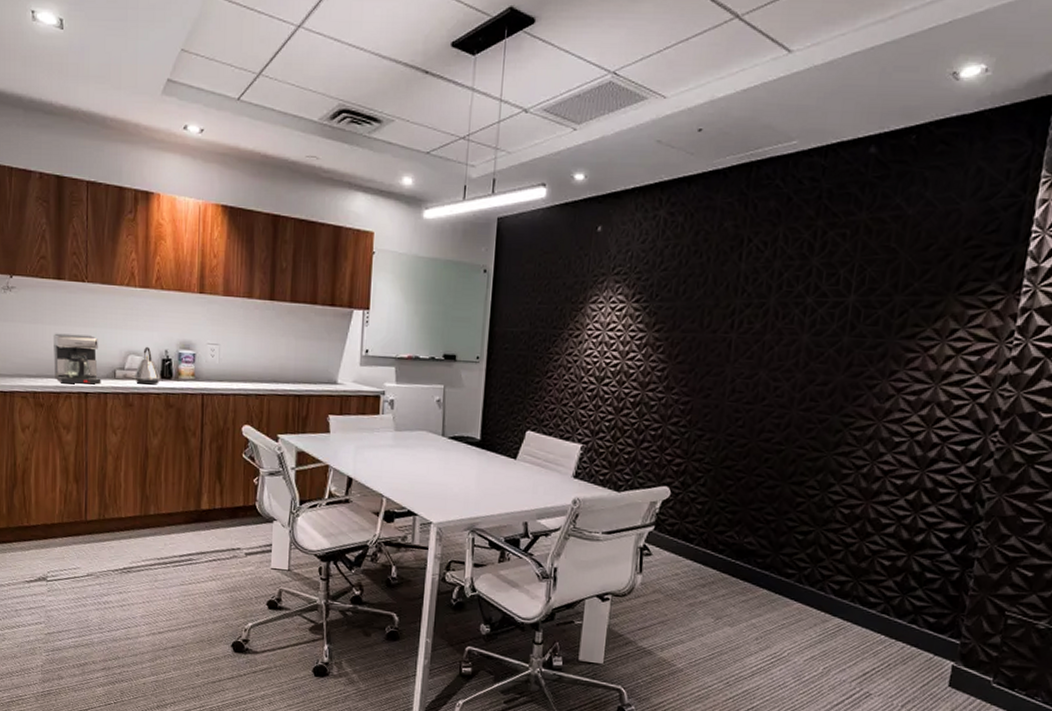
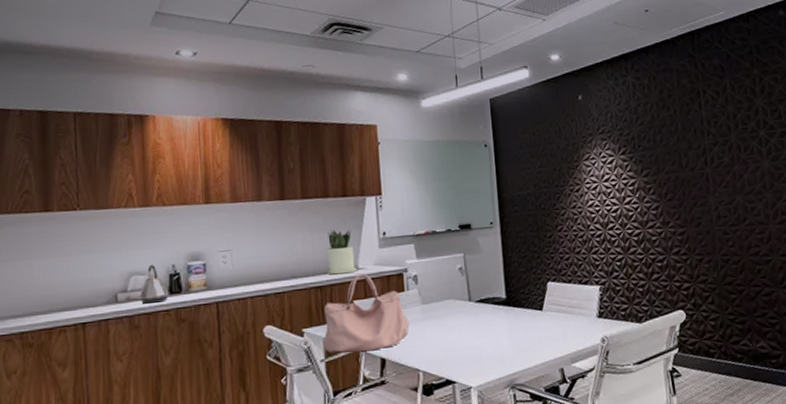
coffee maker: present [52,333,101,385] -> none [41,263,101,318]
handbag: none [296,389,380,468] -> present [323,273,410,354]
planter: none [306,339,337,387] -> present [326,228,358,275]

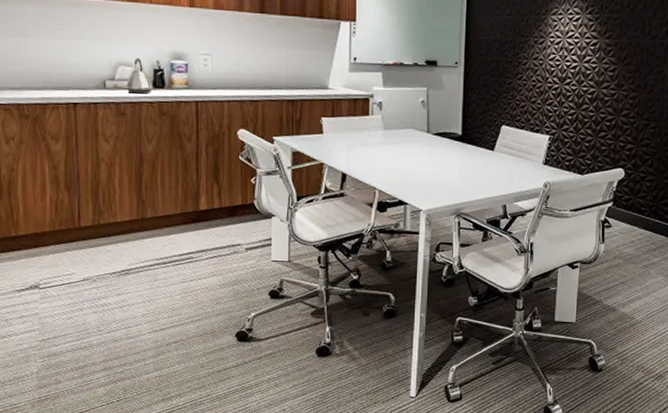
handbag: present [323,273,410,354] -> none [291,93,371,165]
planter: present [326,228,358,275] -> none [298,48,328,92]

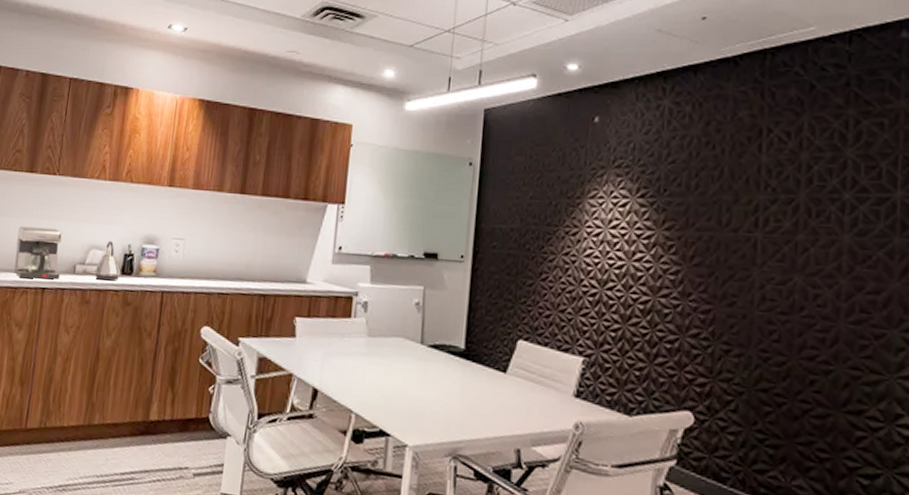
coffee maker: none [36,46,91,96] -> present [14,226,62,280]

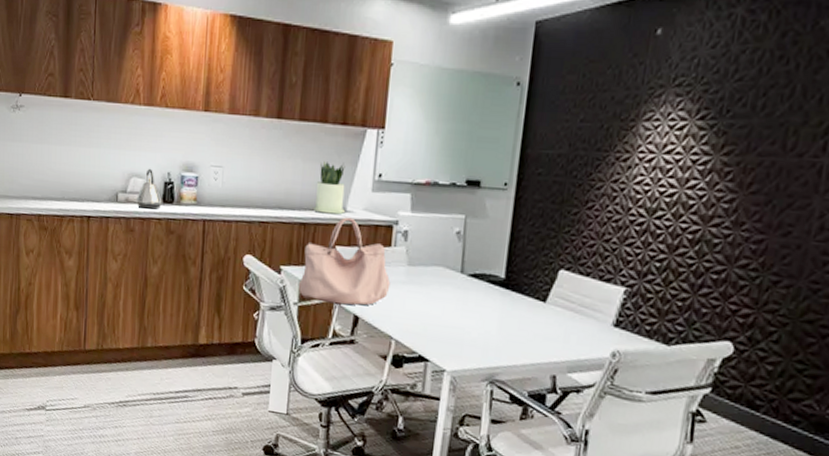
coffee maker: present [14,226,62,280] -> none [58,154,104,209]
handbag: none [257,288,351,378] -> present [299,217,391,306]
planter: none [273,235,306,286] -> present [312,162,346,215]

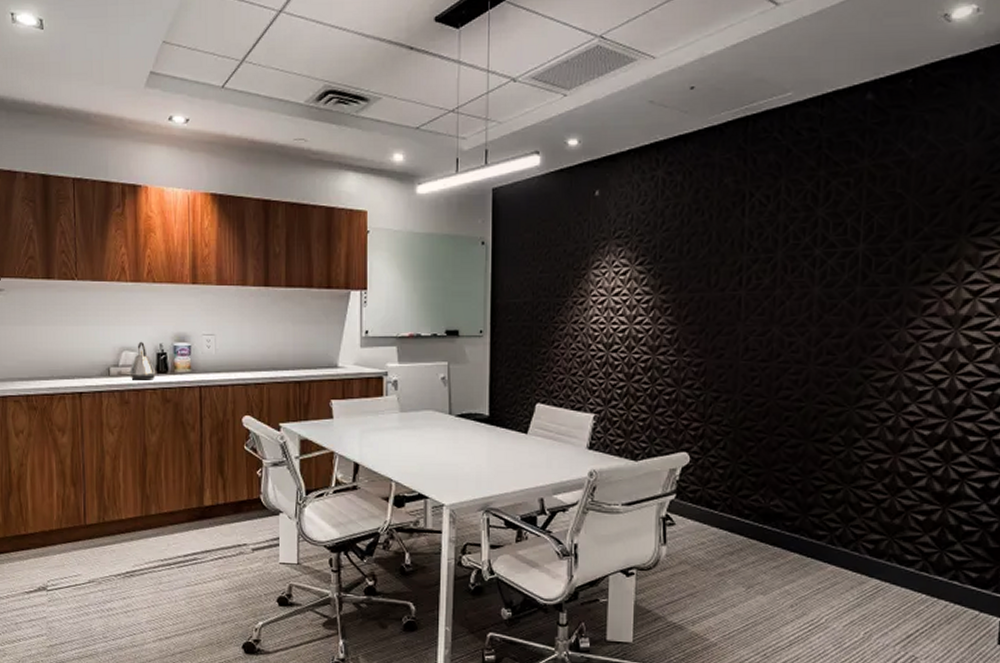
handbag: present [299,217,391,306] -> none [299,372,386,454]
planter: present [312,162,346,215] -> none [306,323,338,371]

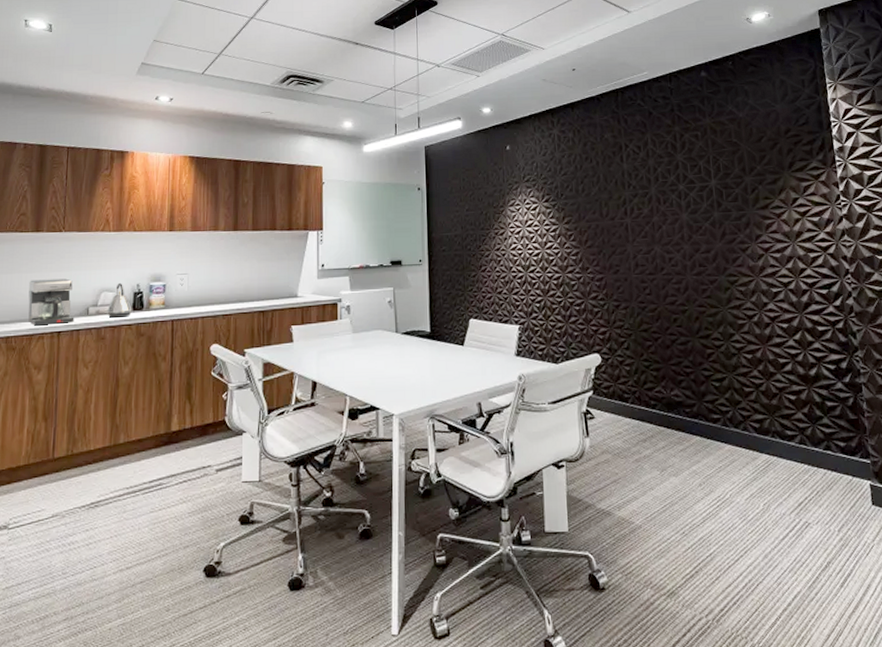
coffee maker: none [44,333,96,385] -> present [28,278,75,326]

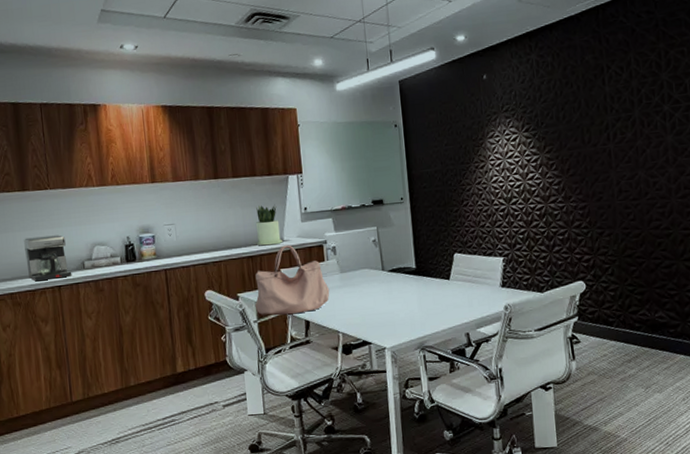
kettle: present [107,282,132,318] -> none [102,236,126,270]
handbag: none [262,301,340,375] -> present [255,245,330,316]
planter: none [269,259,298,301] -> present [255,204,284,246]

